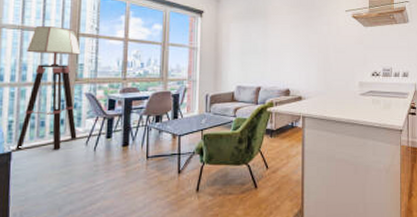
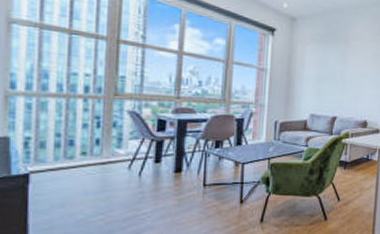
floor lamp: present [16,26,81,150] -> none [35,26,122,173]

